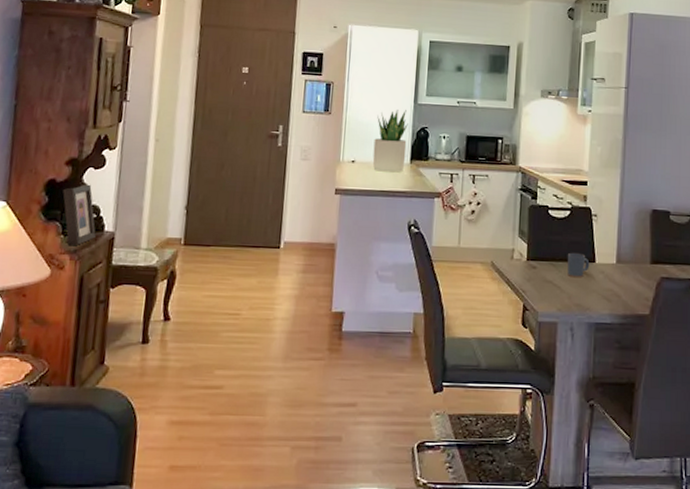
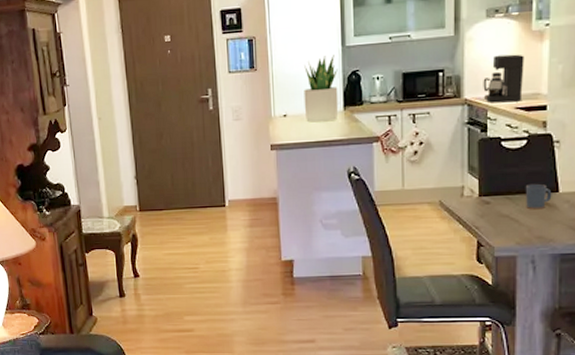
picture frame: present [62,184,96,246] -> none [31,165,65,221]
coffee maker: none [535,131,571,175] -> present [483,54,524,102]

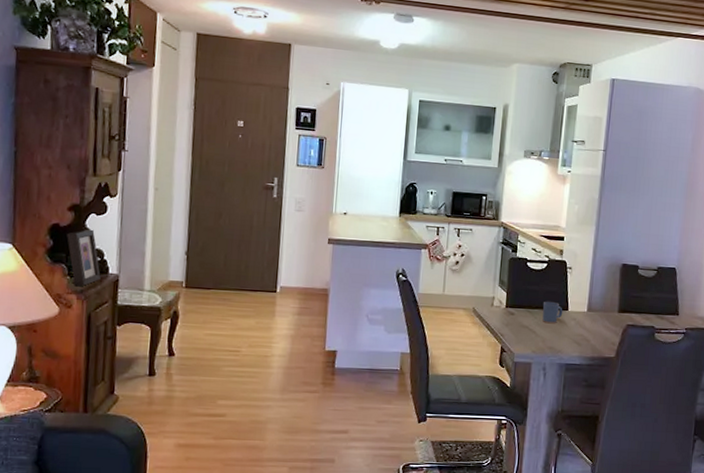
picture frame: none [31,165,65,221] -> present [67,229,101,287]
planter: present [304,55,339,124] -> none [363,165,398,226]
coffee maker: present [483,54,524,102] -> none [517,189,550,231]

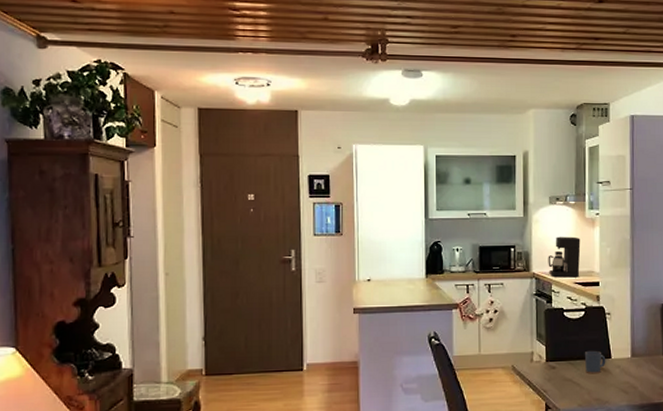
picture frame: present [67,229,101,287] -> none [74,323,114,386]
coffee maker: none [517,189,550,231] -> present [548,236,581,278]

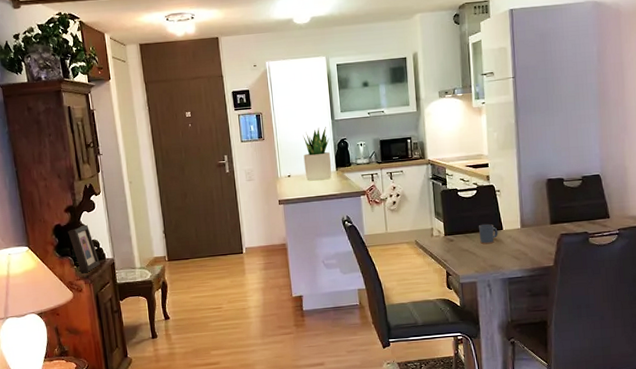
picture frame: none [74,323,114,386] -> present [68,224,100,274]
planter: none [388,226,421,289] -> present [303,127,332,182]
coffee maker: present [548,236,581,278] -> none [441,125,470,162]

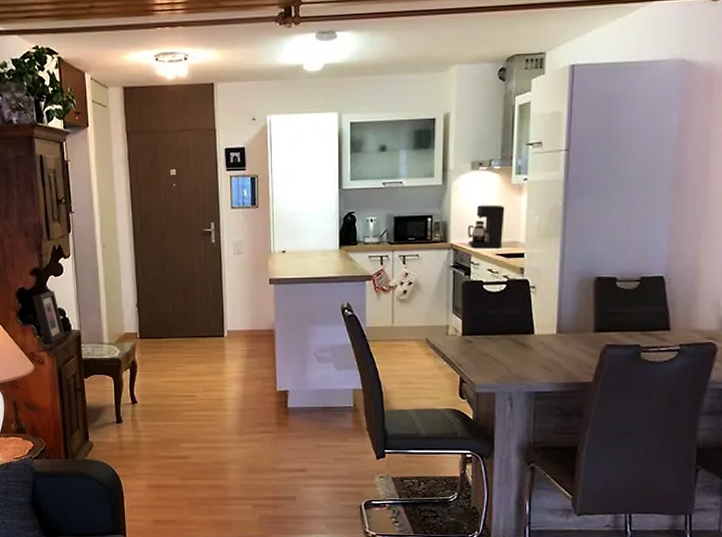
planter: present [303,127,332,182] -> none [302,197,334,261]
coffee maker: none [441,125,470,162] -> present [467,204,505,249]
mug: present [478,223,498,244] -> none [504,325,528,350]

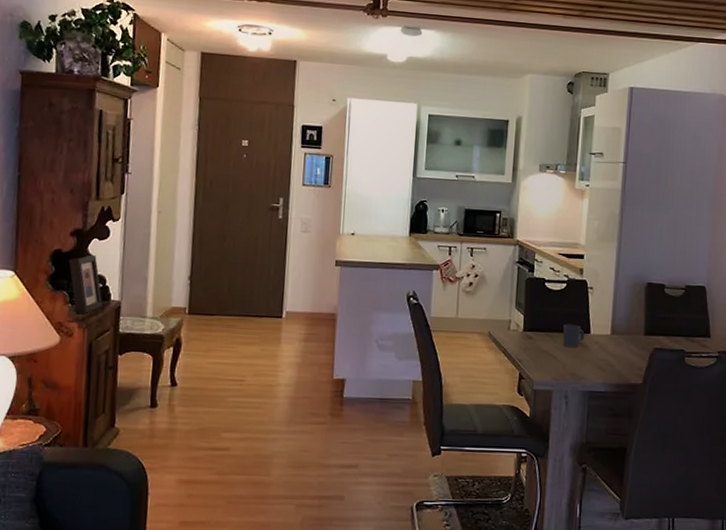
coffee maker: present [467,204,505,249] -> none [533,205,568,249]
mug: none [504,325,528,350] -> present [562,323,585,348]

